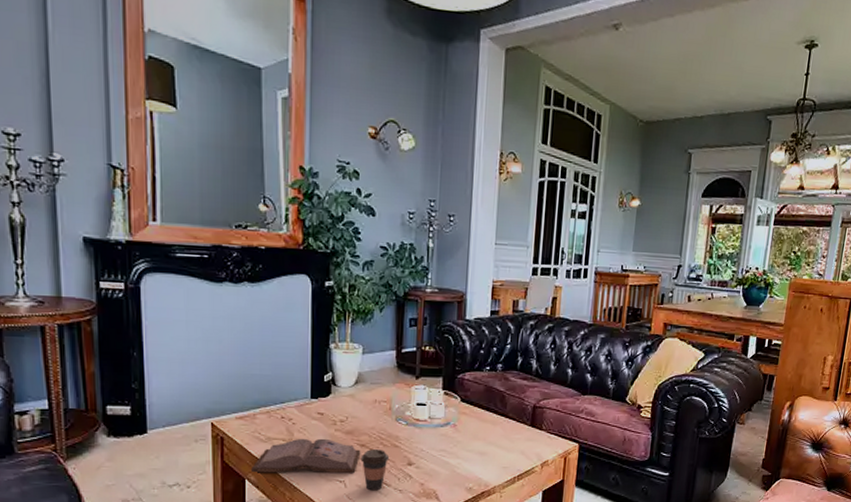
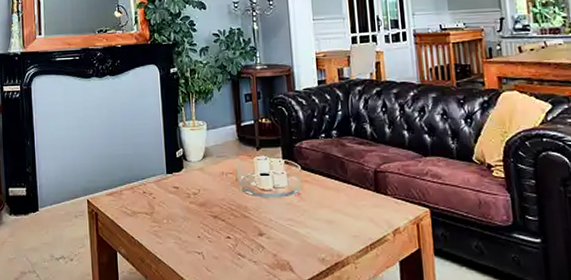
hardback book: present [251,438,361,473] -> none [121,211,215,246]
coffee cup: present [360,449,390,491] -> none [215,220,242,262]

